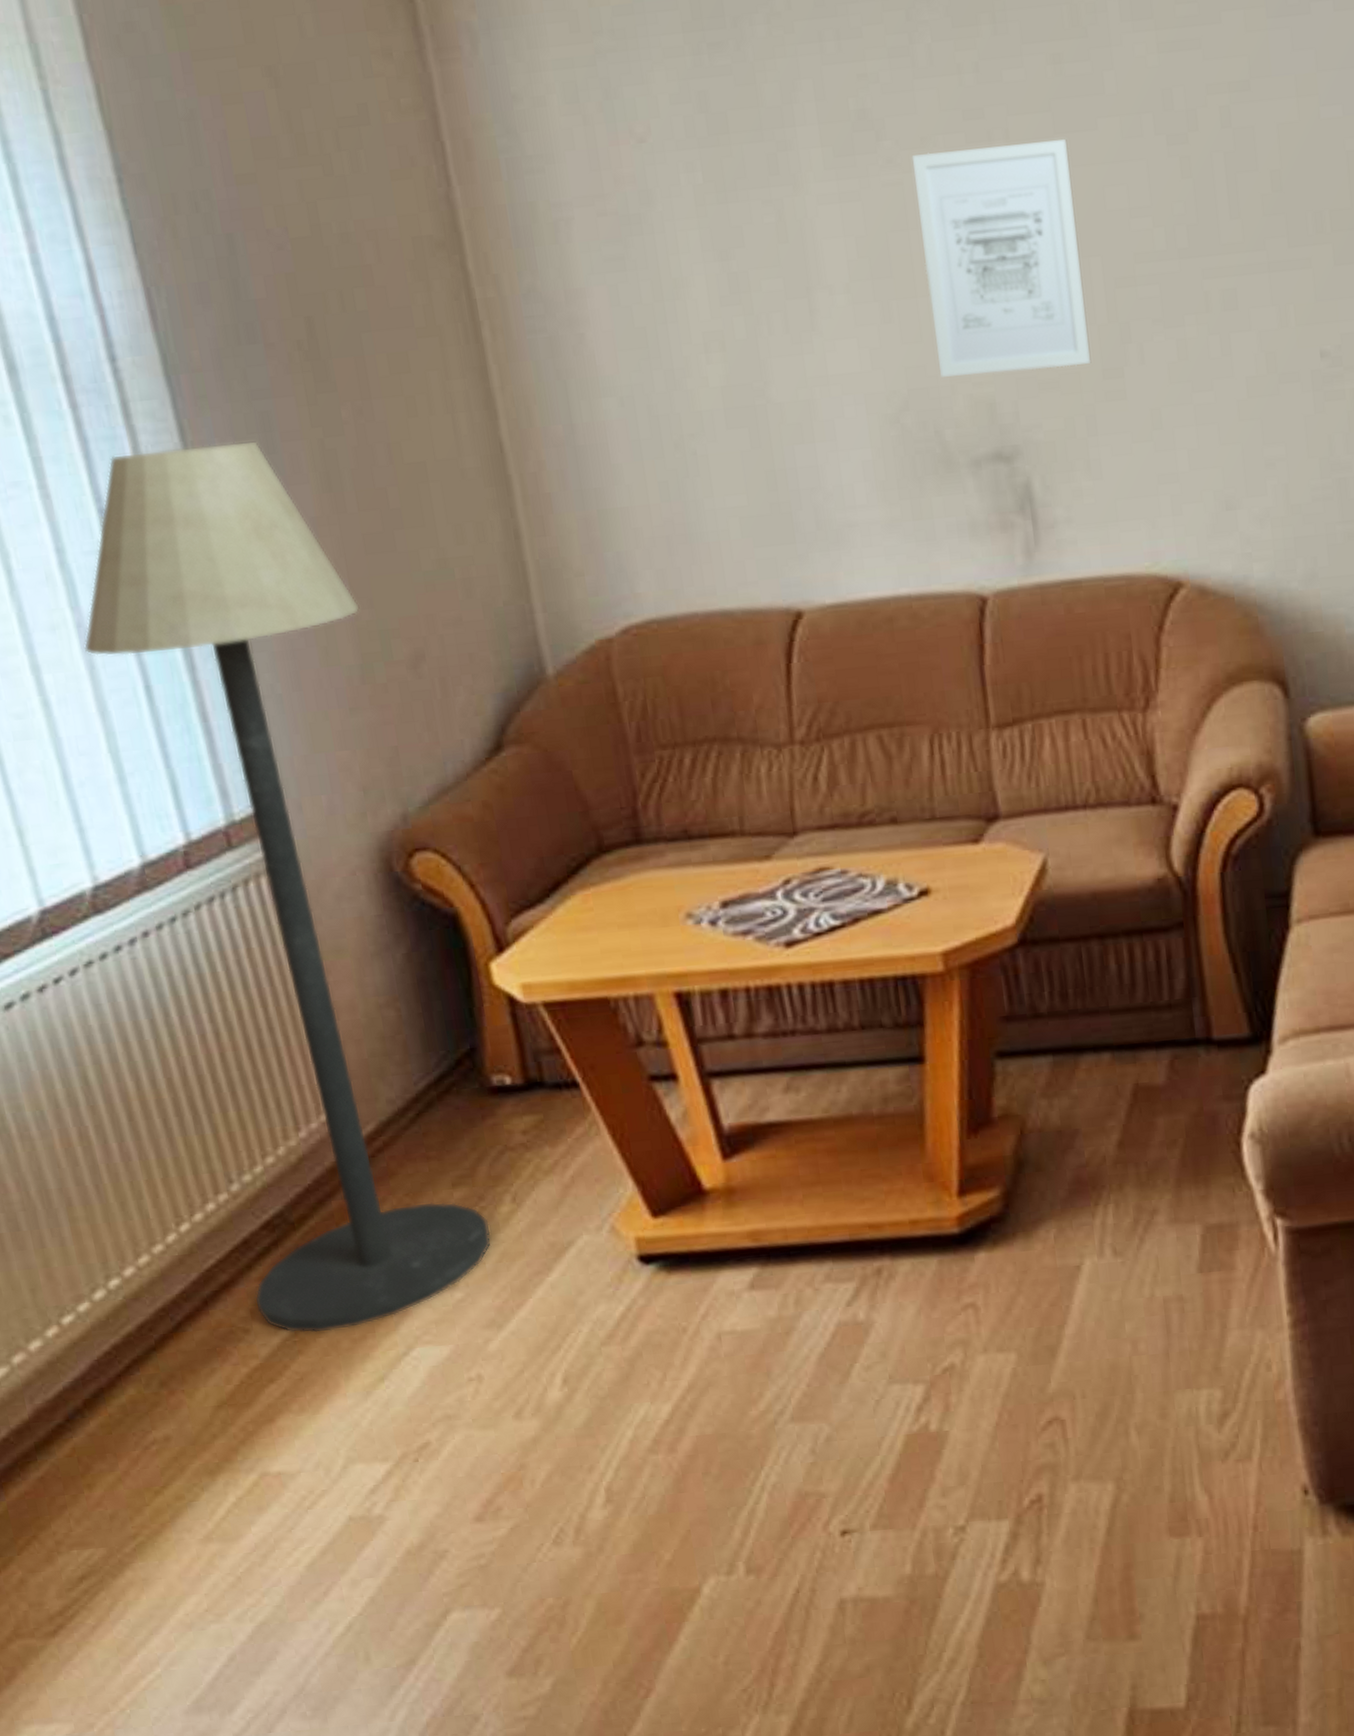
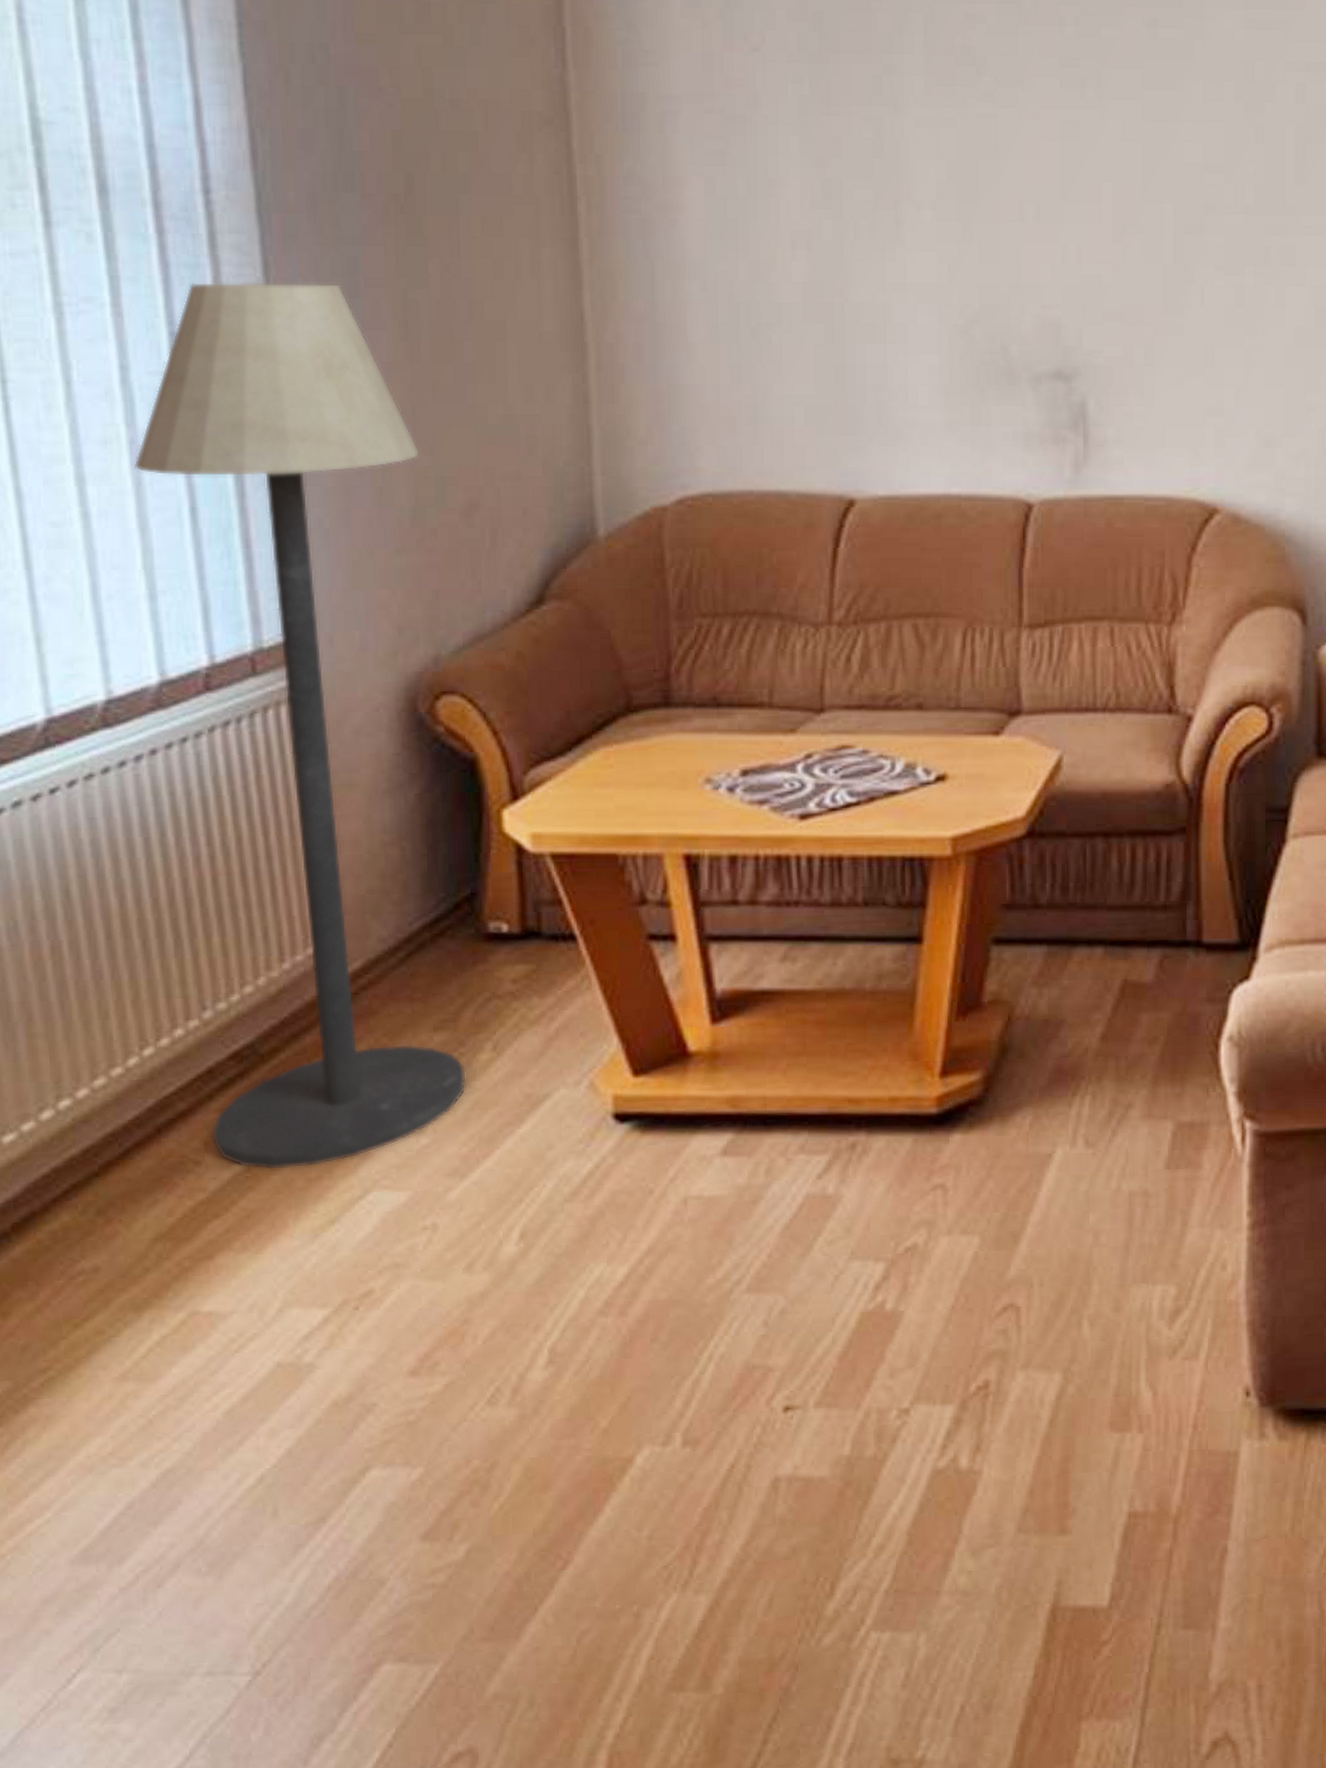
wall art: present [911,138,1092,377] -> none [1008,92,1155,300]

